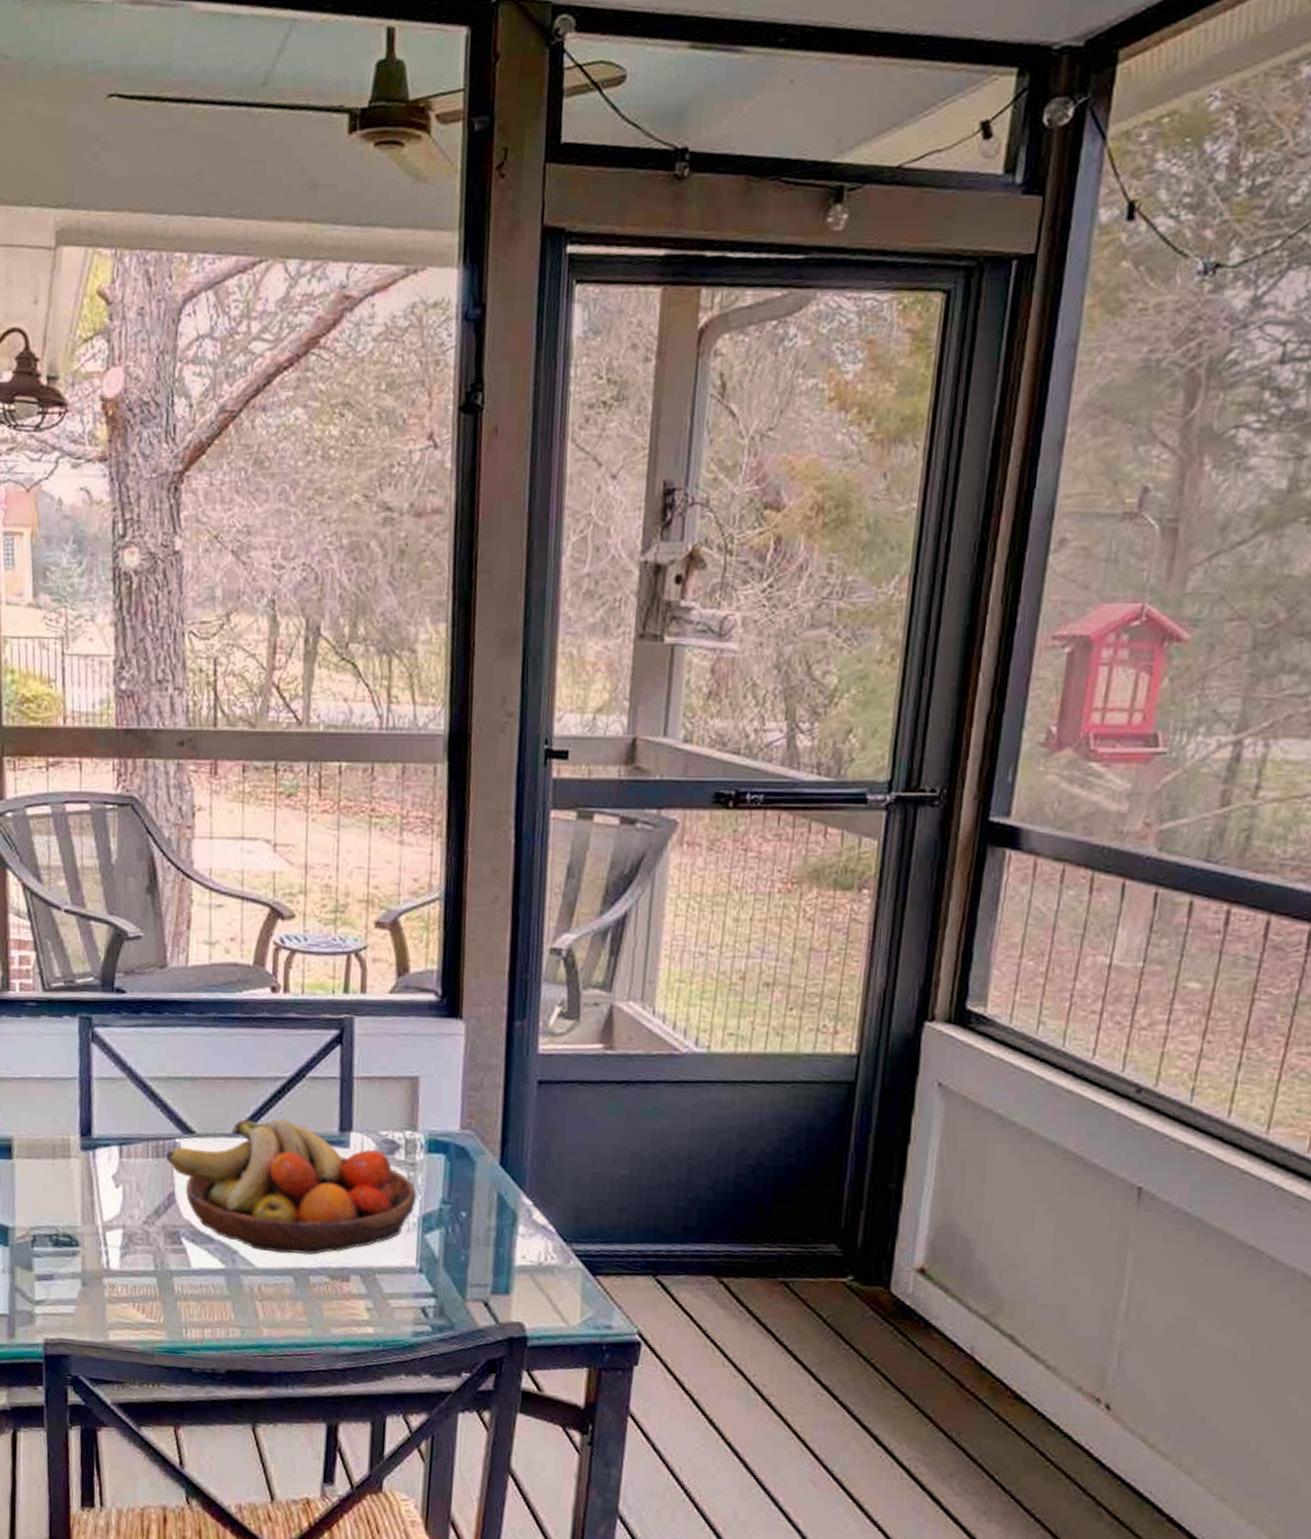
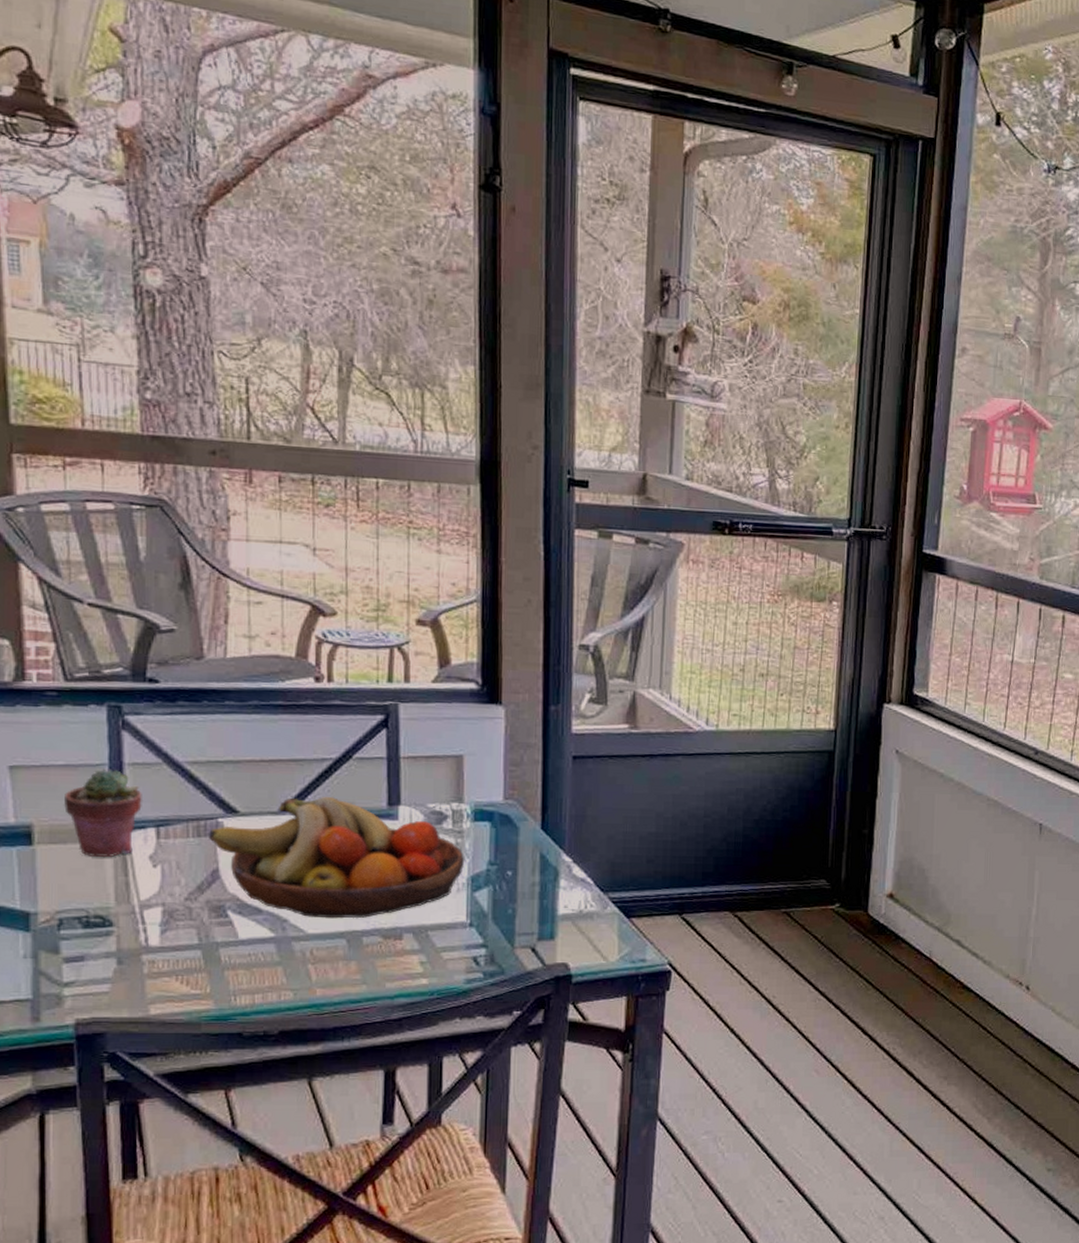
potted succulent: none [39,1082,108,1175] -> present [63,768,142,858]

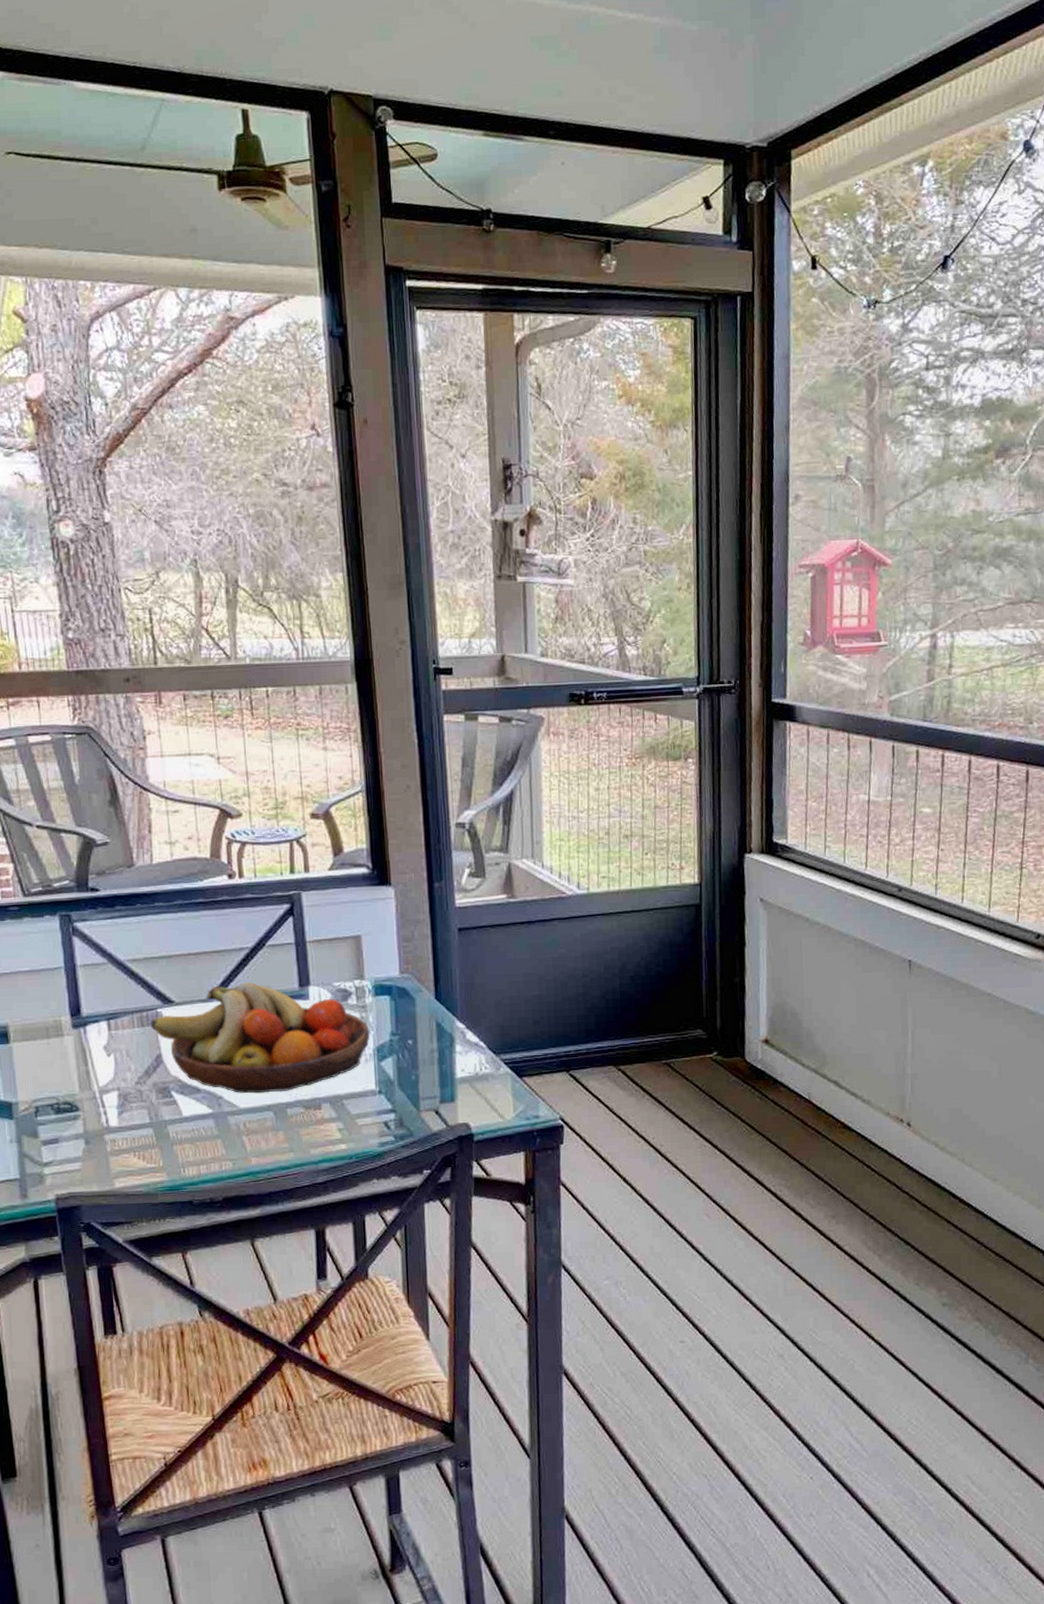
potted succulent: present [63,768,142,858] -> none [31,971,94,1051]

